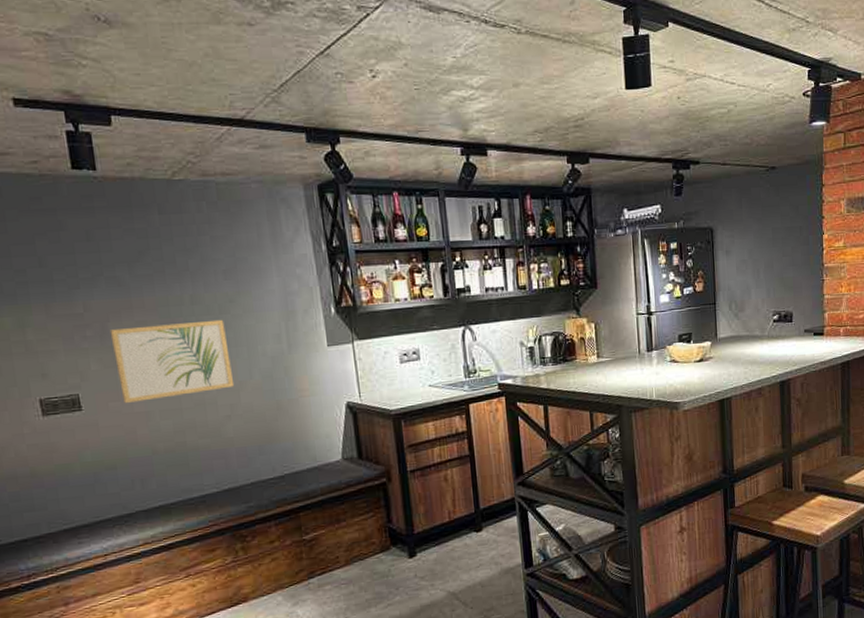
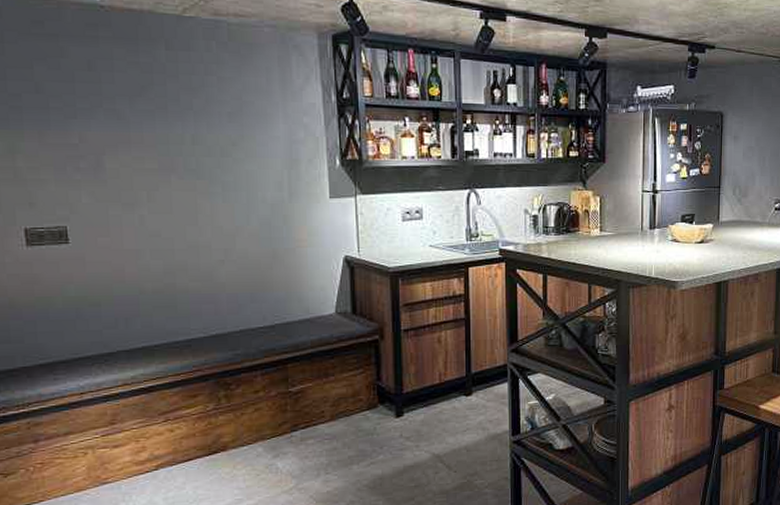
wall art: present [109,319,235,403] -> none [104,162,231,239]

